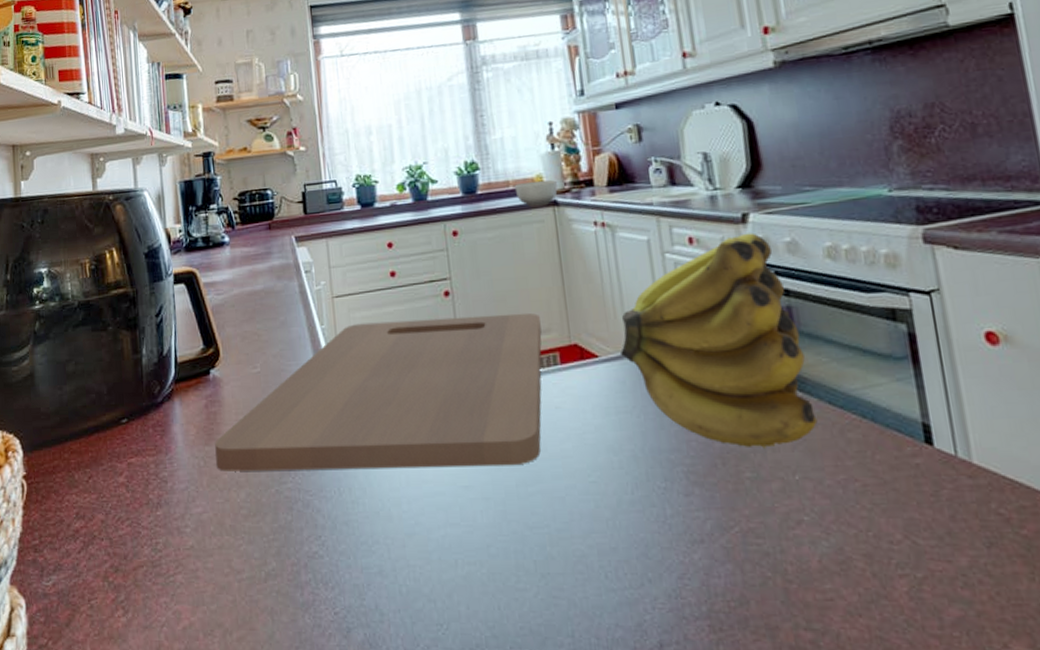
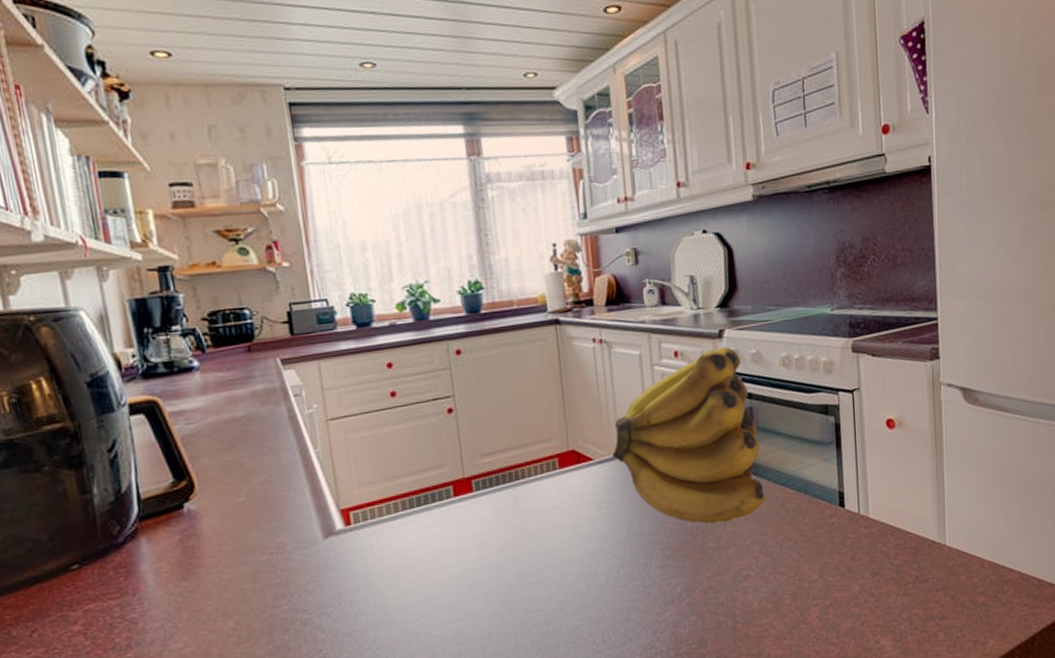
cutting board: present [215,313,542,472] -> none [194,424,543,604]
bowl: present [514,180,558,208] -> none [518,300,560,326]

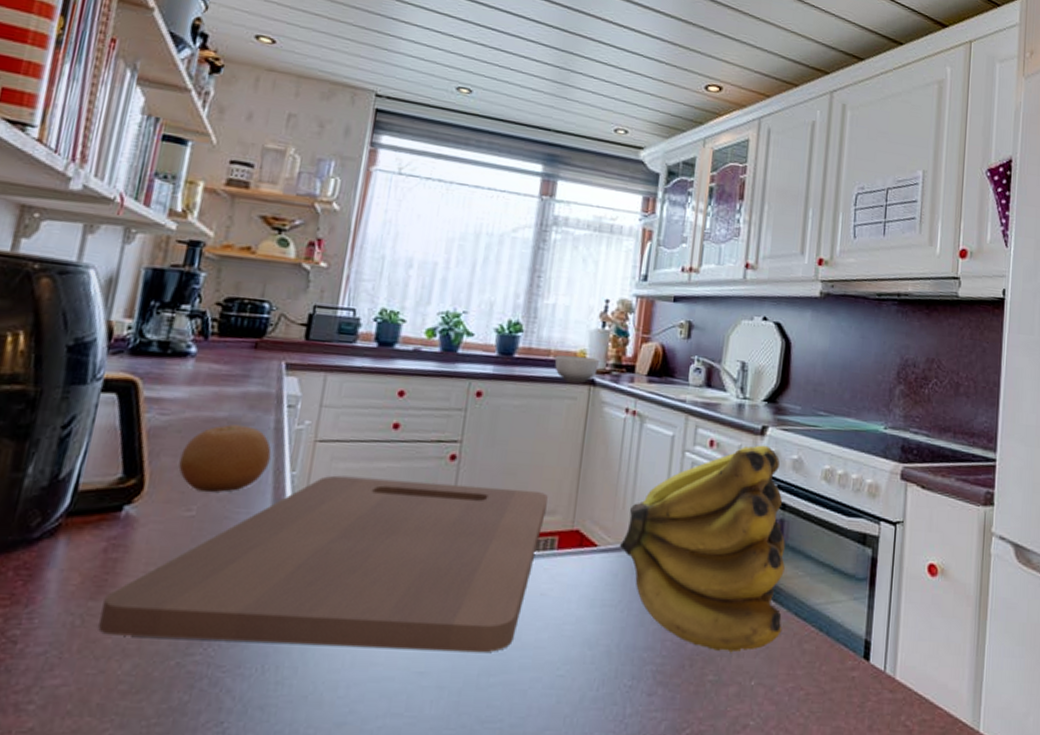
cutting board: none [194,424,543,604] -> present [98,475,548,653]
fruit: none [216,419,294,480] -> present [178,424,272,492]
bowl: none [518,300,560,326] -> present [554,355,600,384]

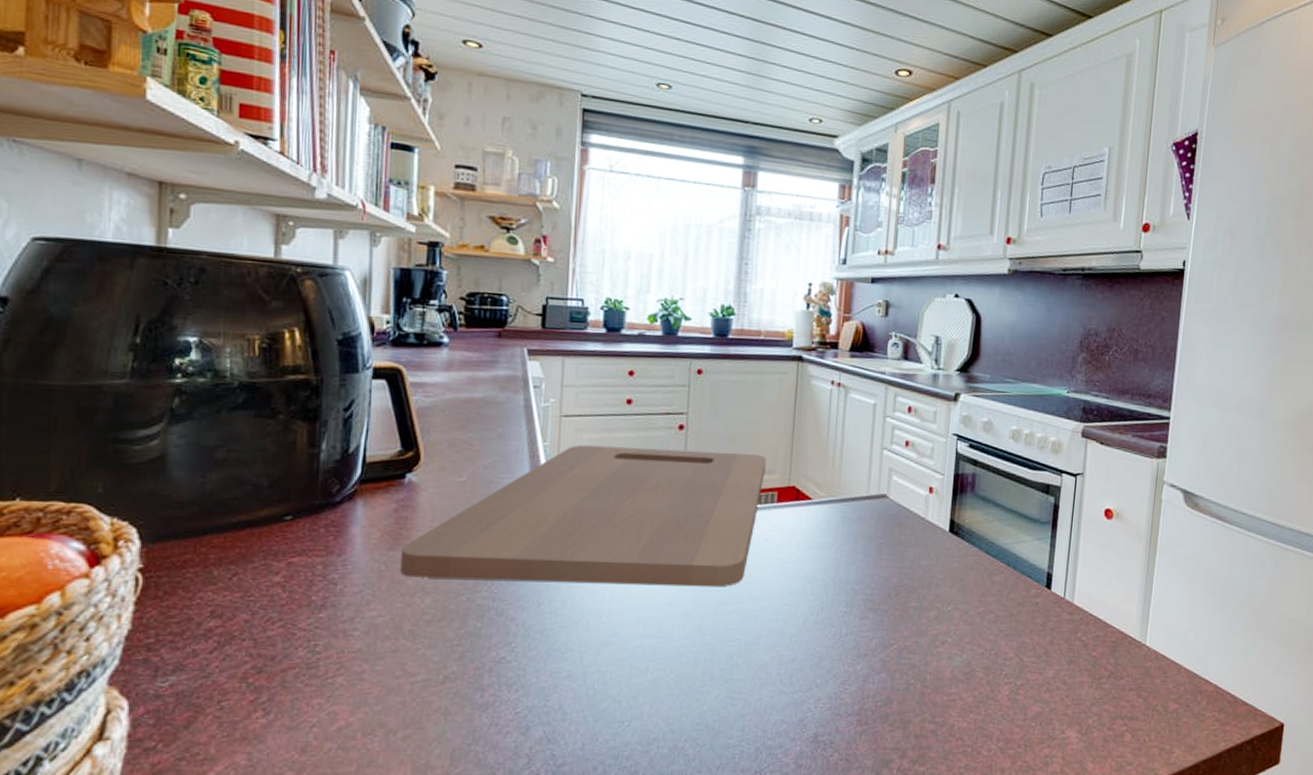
fruit: present [178,424,272,492] -> none [447,404,524,461]
bowl: present [554,355,600,384] -> none [765,335,807,360]
banana: present [619,445,785,653] -> none [830,410,977,585]

